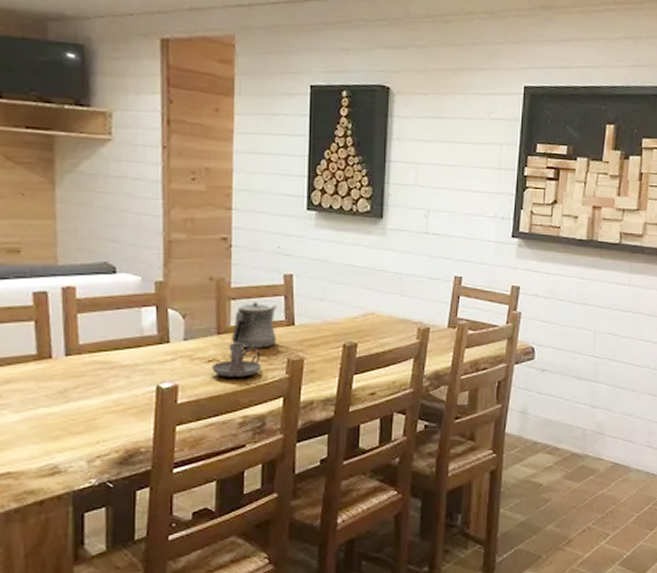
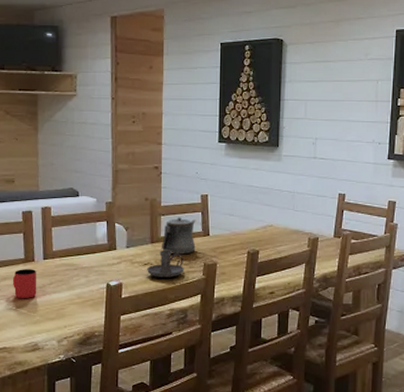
cup: none [20,368,56,408] -> present [13,269,37,299]

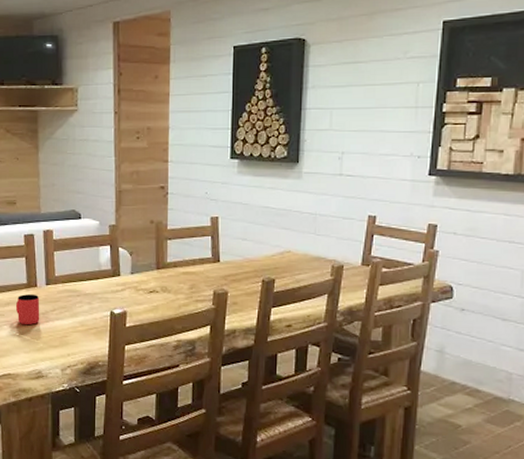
candle holder: present [147,249,185,278] -> none [153,276,193,307]
teapot: present [161,217,196,255] -> none [167,241,205,282]

